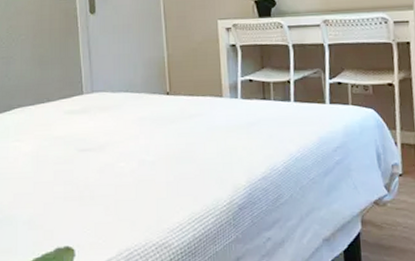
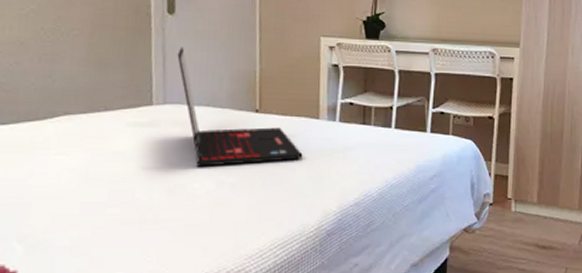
laptop: none [99,41,211,147] -> present [177,47,303,167]

